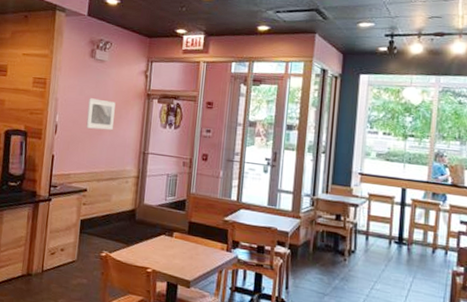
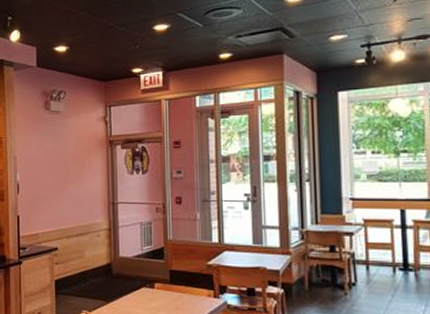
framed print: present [86,98,116,131] -> none [49,152,78,184]

